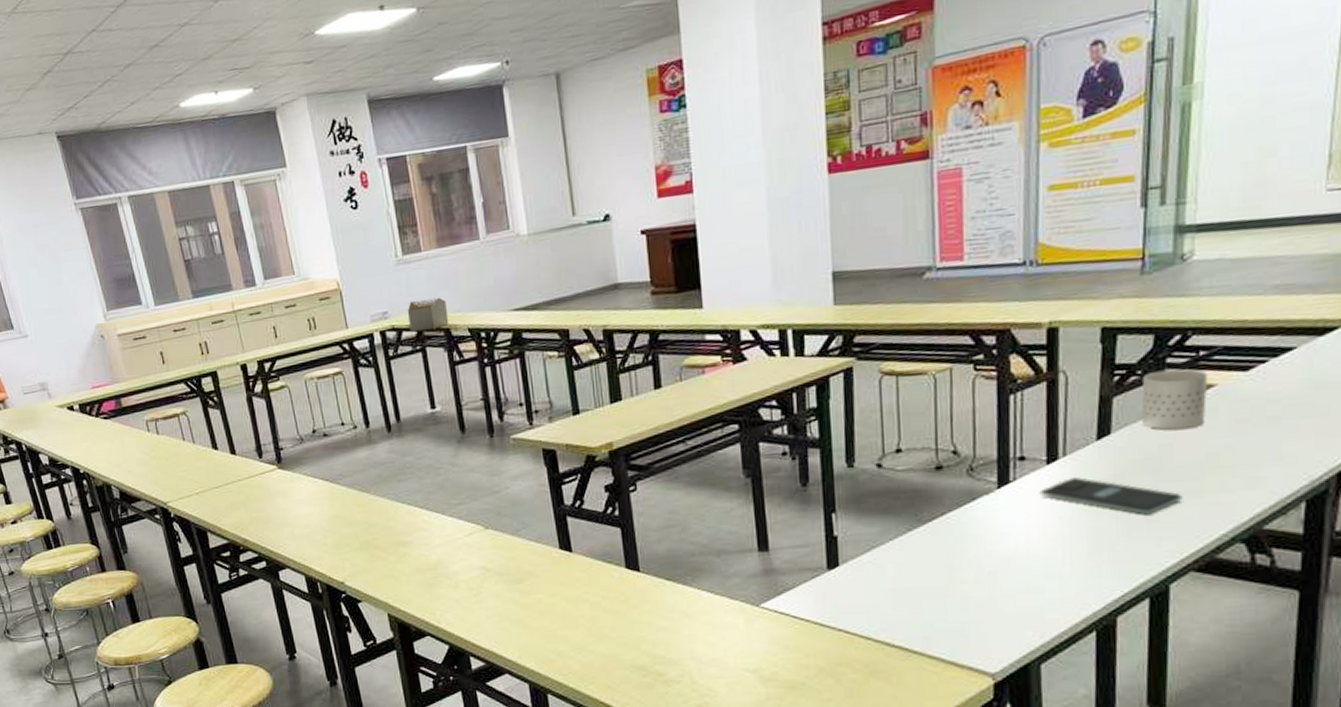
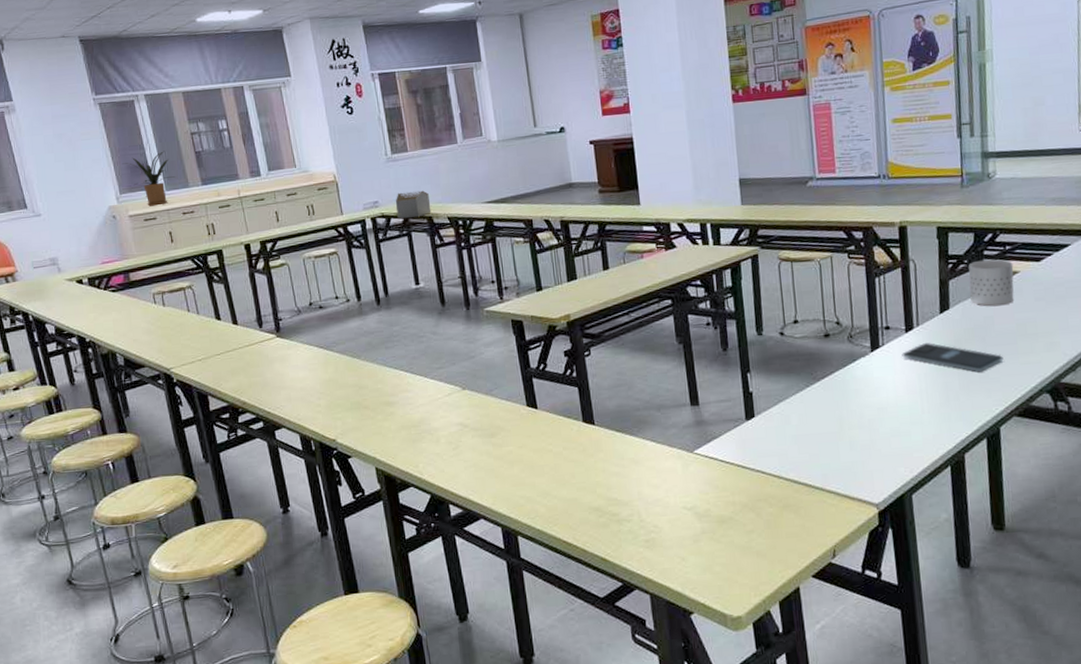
house plant: none [107,260,165,324] -> present [122,151,176,206]

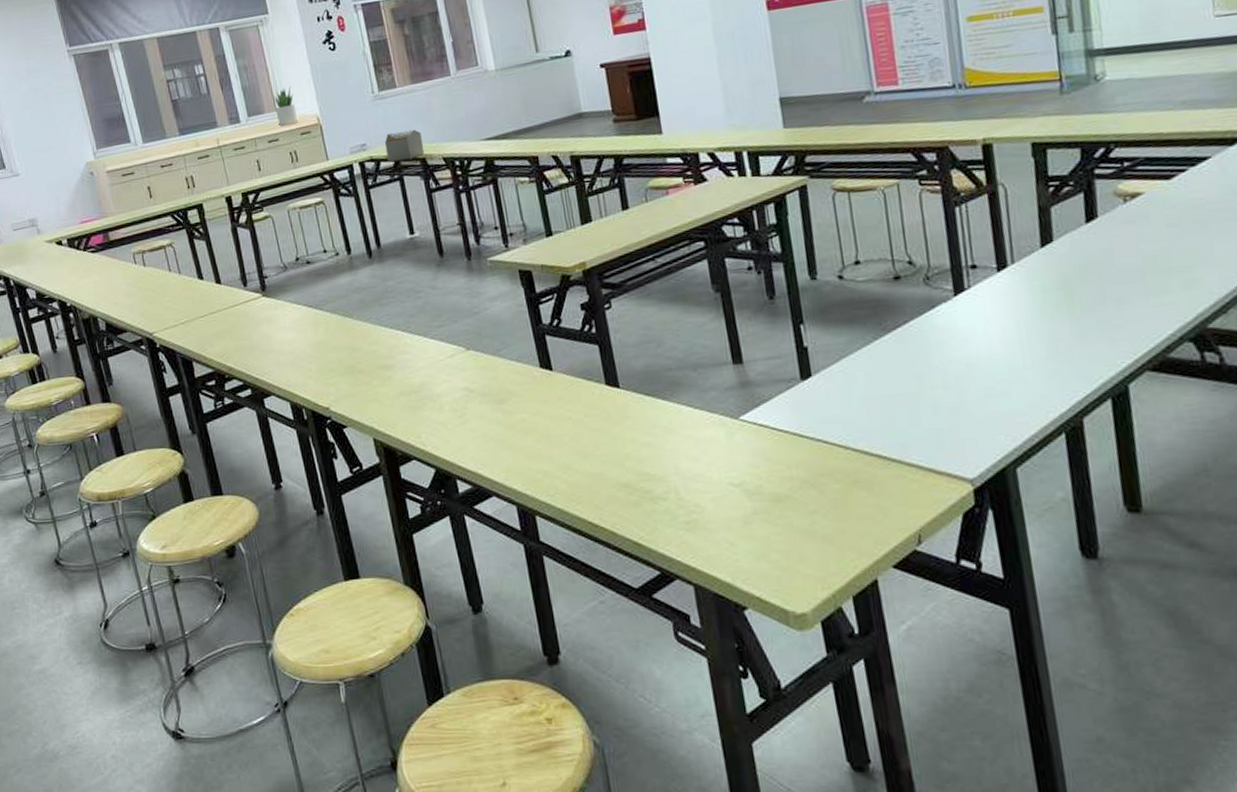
house plant: present [122,151,176,206] -> none [98,101,153,161]
planter: none [292,145,315,182] -> present [273,86,298,127]
calculator: present [902,343,1004,372] -> none [994,283,1129,318]
mug: present [968,259,1014,307] -> none [1075,179,1139,237]

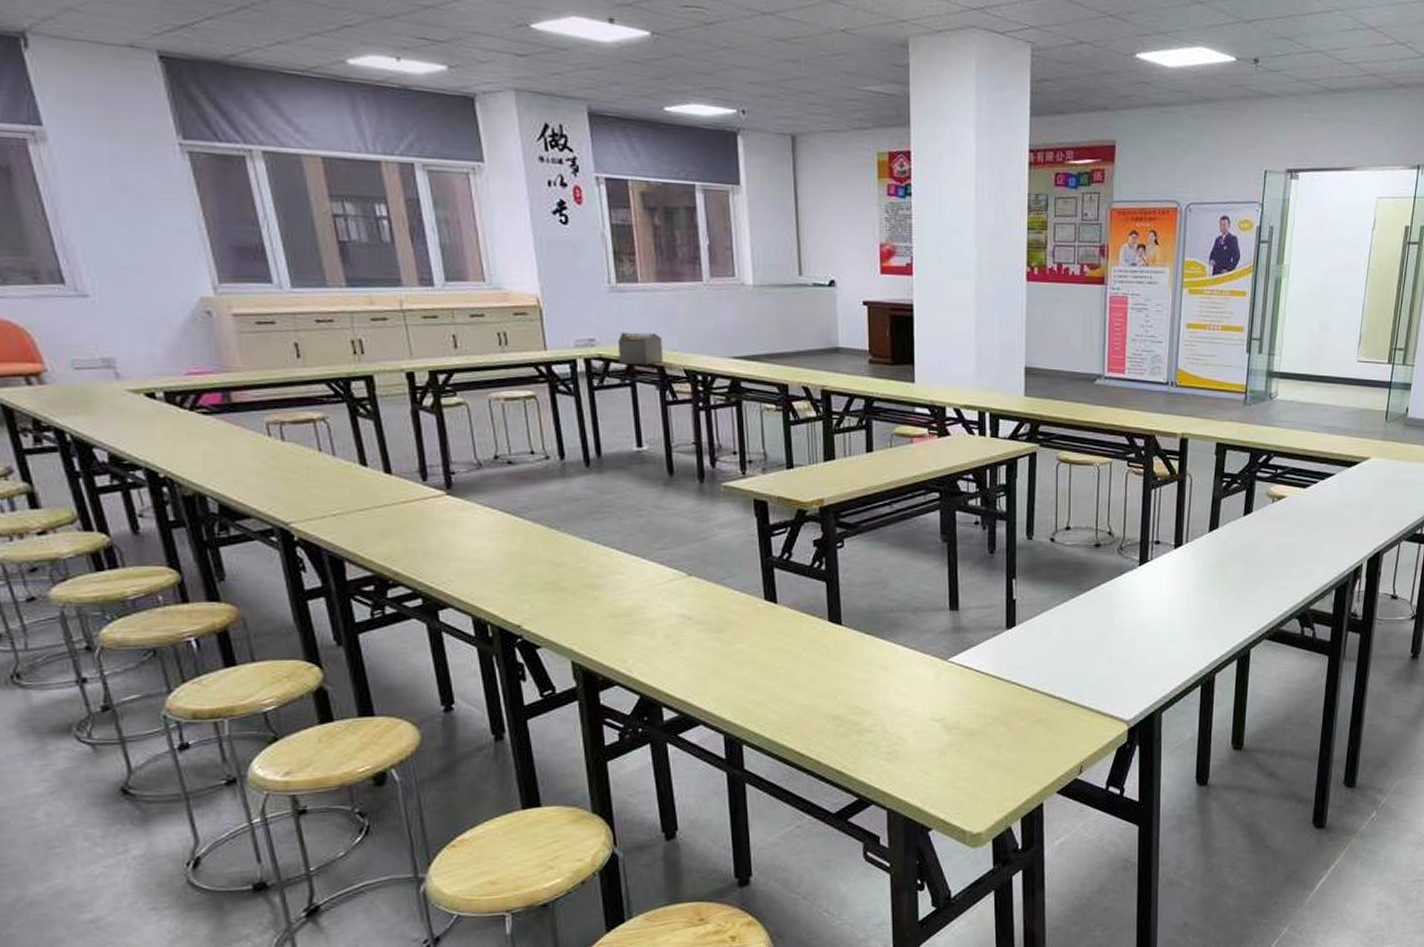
planter: present [273,86,298,127] -> none [481,255,511,302]

